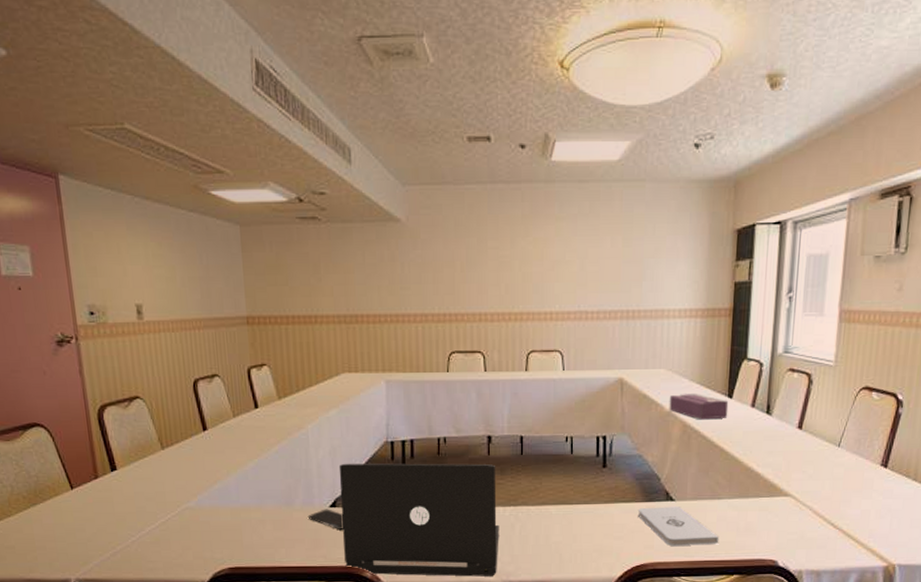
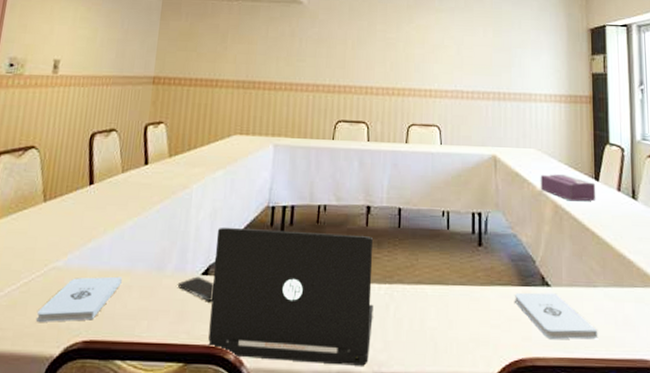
notepad: none [180,512,254,554] -> present [35,276,122,322]

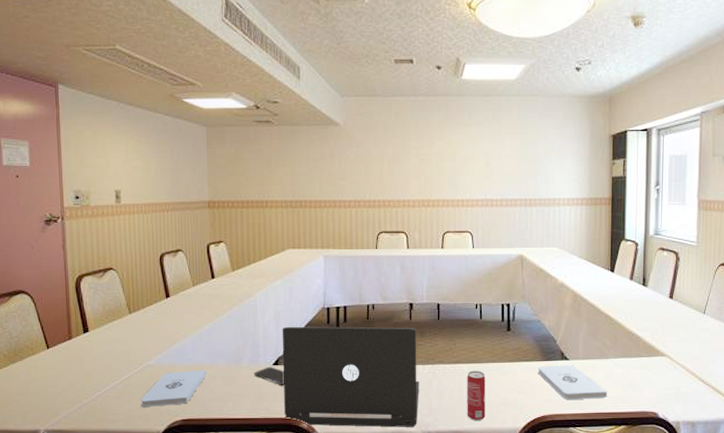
beverage can: none [429,294,453,363] -> present [467,371,486,422]
tissue box: present [540,174,596,201] -> none [562,268,611,290]

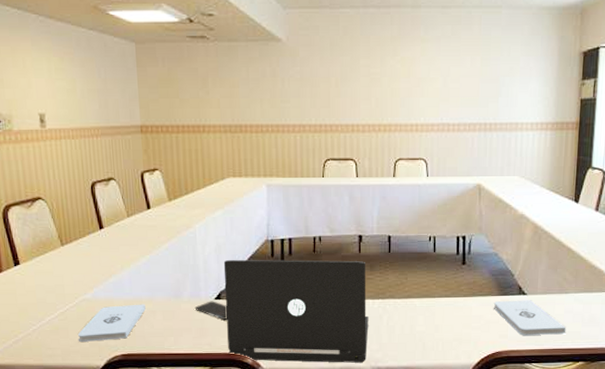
beverage can: present [467,371,486,422] -> none [418,306,439,357]

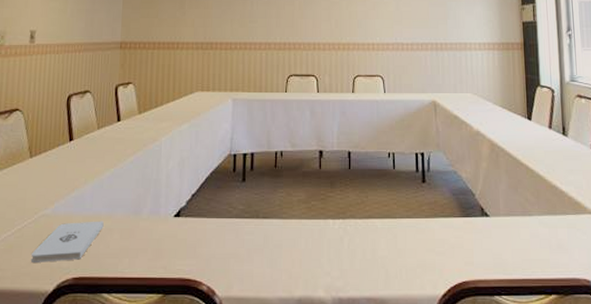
smartphone: present [194,301,228,320] -> none [153,218,186,240]
laptop: present [223,259,369,363] -> none [183,174,329,292]
notepad: present [493,300,567,335] -> none [456,222,534,263]

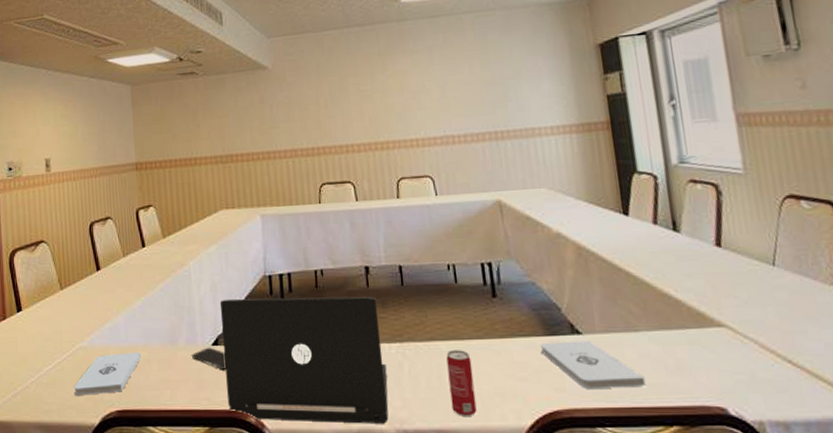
smartphone: none [153,218,186,240] -> present [191,347,227,369]
laptop: none [183,174,329,292] -> present [219,296,389,424]
beverage can: none [380,227,401,287] -> present [446,350,477,418]
notepad: none [456,222,534,263] -> present [539,341,646,388]

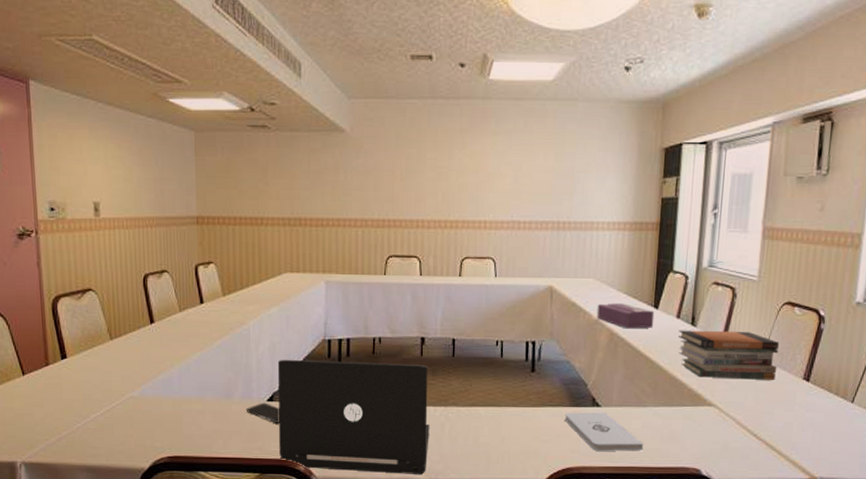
notepad: present [73,351,141,396] -> none [123,403,195,442]
beverage can: present [446,350,477,418] -> none [482,415,505,471]
tissue box: none [555,212,628,241] -> present [596,303,655,329]
book stack: none [660,233,798,292] -> present [679,330,780,380]

